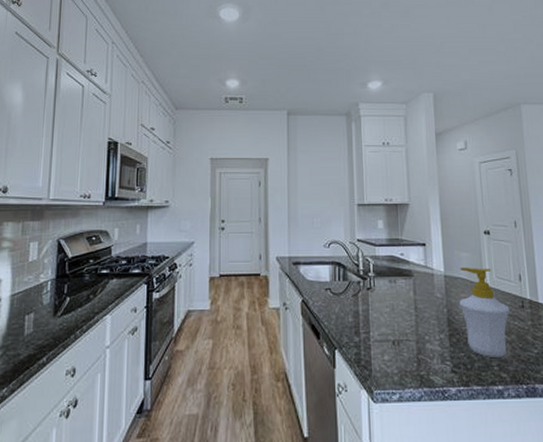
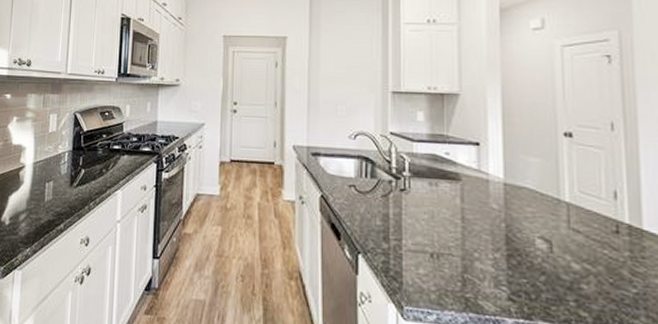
soap bottle: present [459,266,510,359] -> none [524,174,598,292]

